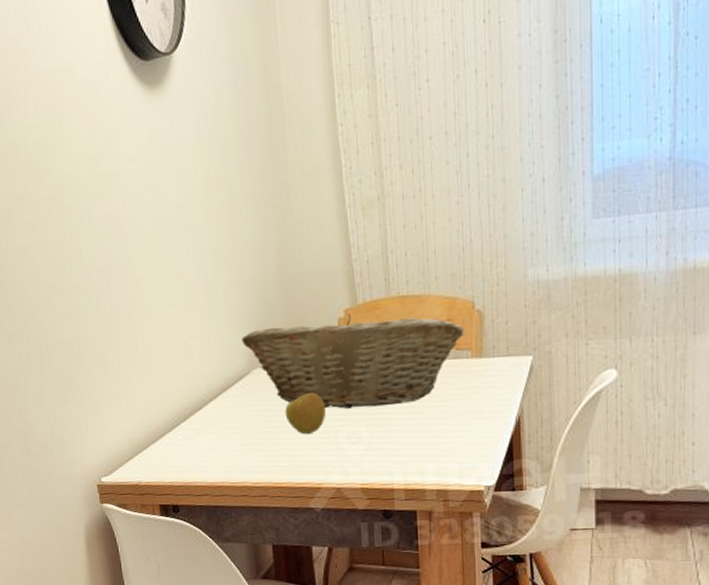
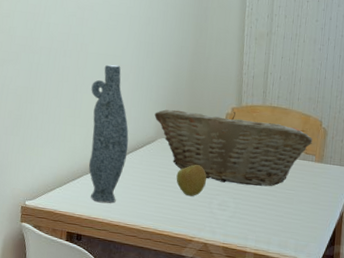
vase: none [152,285,216,464] -> present [89,64,129,203]

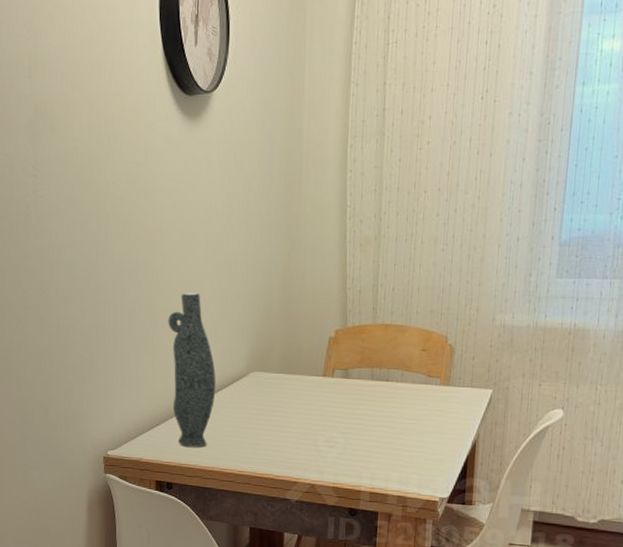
fruit basket: present [154,109,313,187] -> none [243,334,436,418]
apple: present [176,164,207,197] -> none [274,399,309,435]

